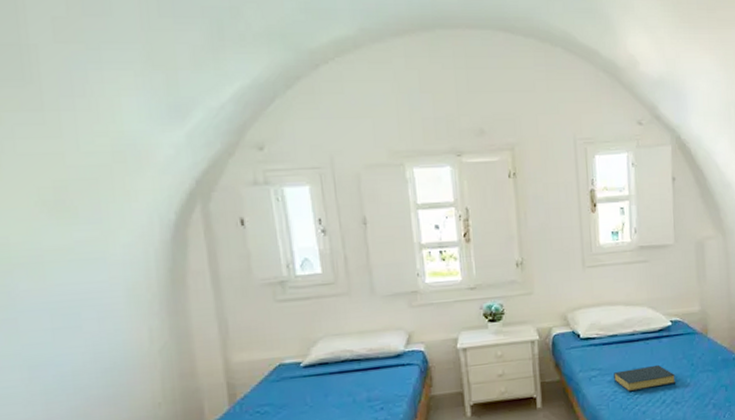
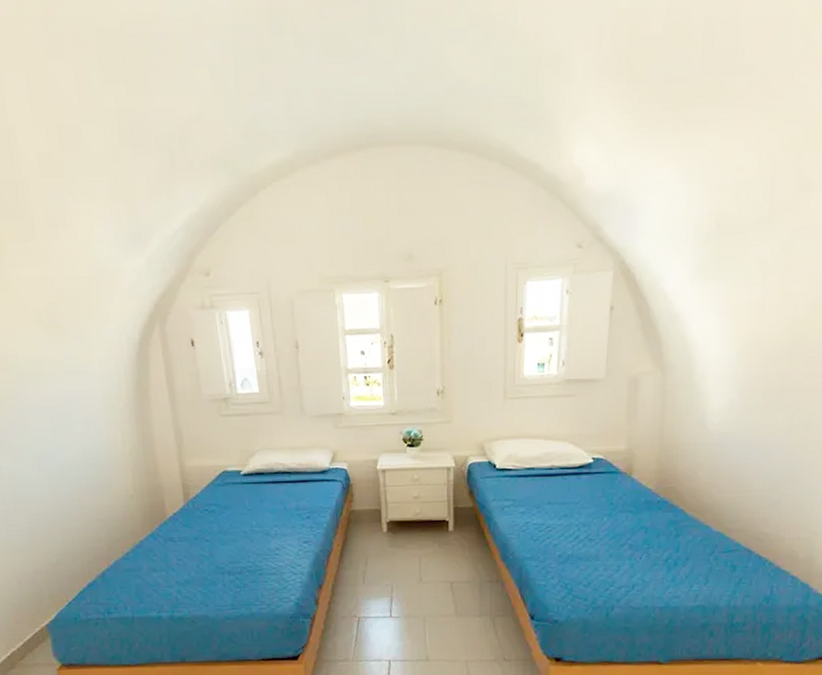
hardback book: present [614,364,676,392] -> none [527,500,593,525]

